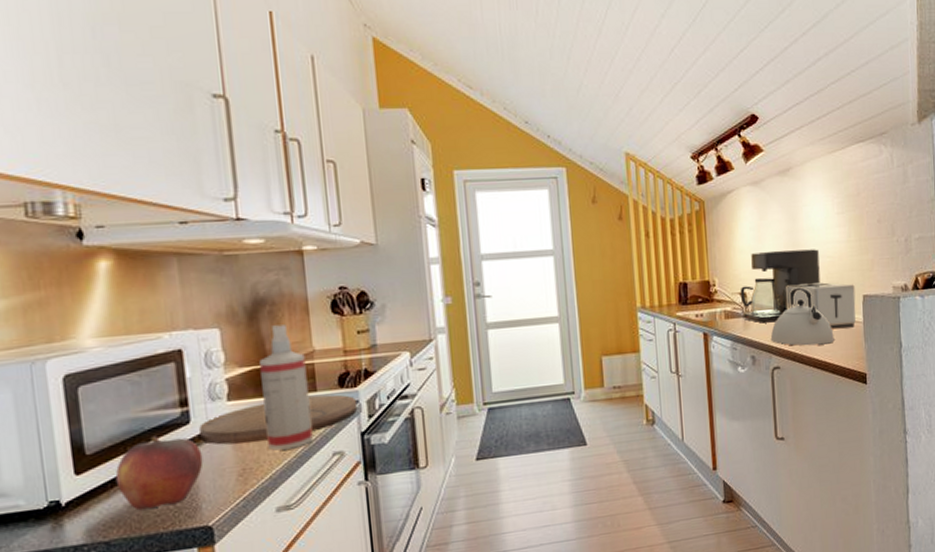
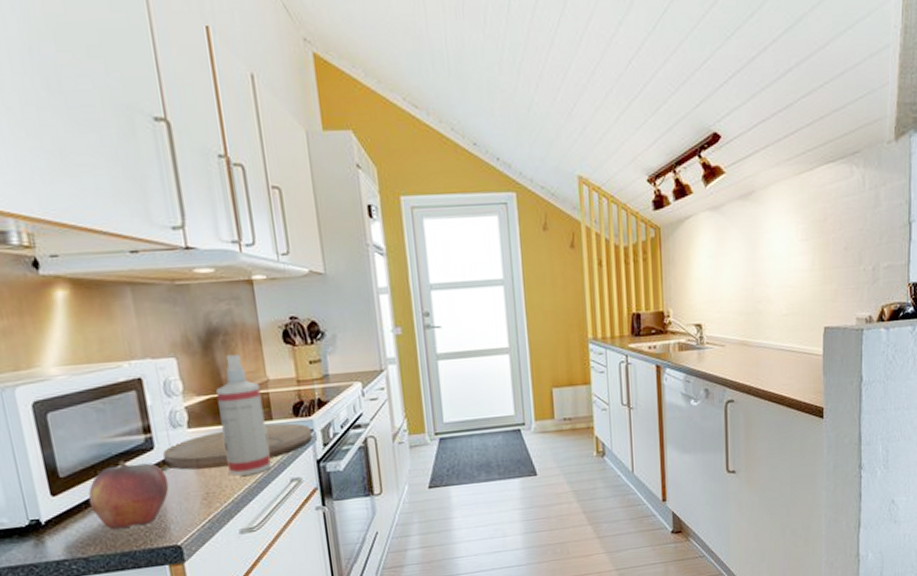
coffee maker: present [740,249,821,323] -> none [695,278,780,356]
kettle: present [770,287,835,346] -> none [725,318,792,380]
toaster: present [785,282,856,330] -> none [742,313,816,363]

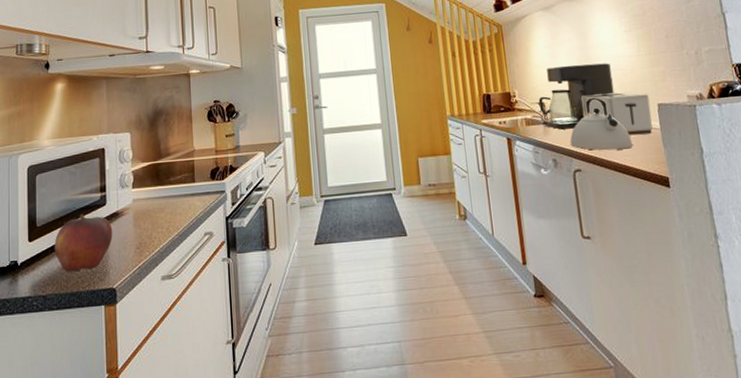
cutting board: present [163,423,312,471] -> none [112,185,223,223]
spray bottle: present [216,354,271,476] -> none [156,130,191,229]
coffee maker: none [695,278,780,356] -> present [538,63,615,130]
kettle: none [725,318,792,380] -> present [570,97,633,151]
toaster: none [742,313,816,363] -> present [581,92,653,136]

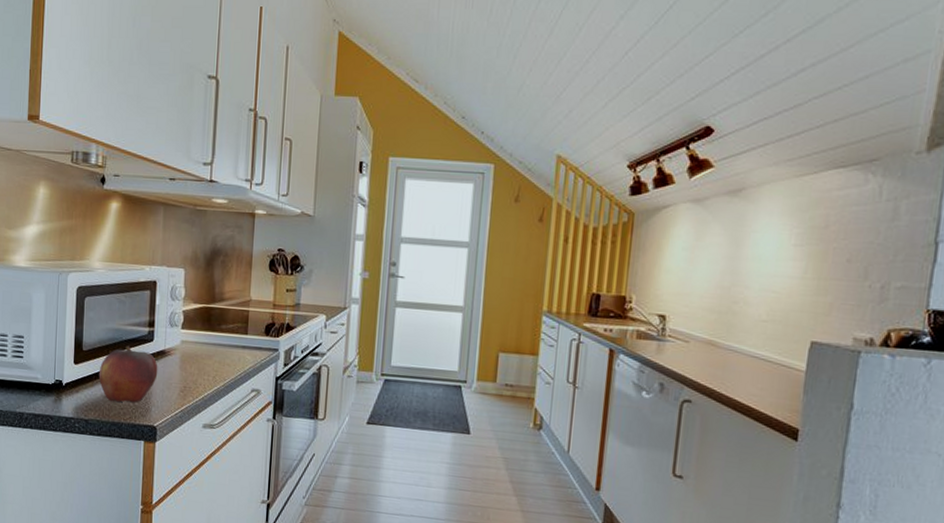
coffee maker: present [538,63,615,130] -> none [657,274,762,352]
kettle: present [570,97,633,151] -> none [685,319,765,388]
toaster: present [581,92,653,136] -> none [710,314,802,375]

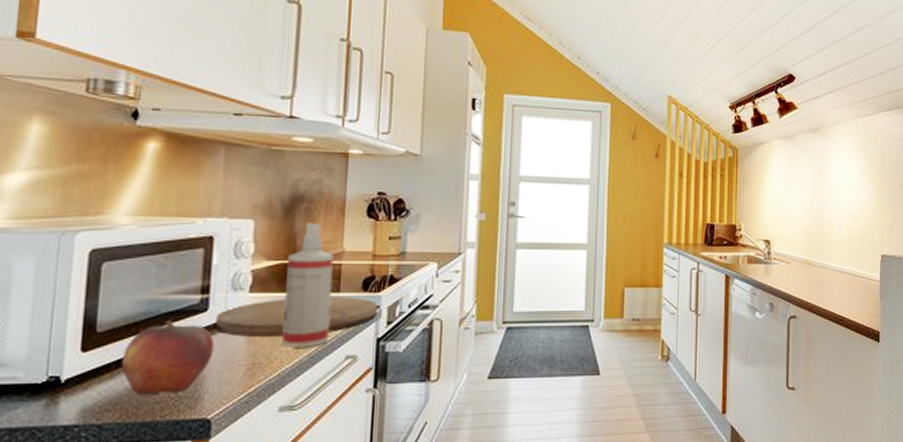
cutting board: none [159,336,276,368] -> present [215,297,377,338]
spray bottle: none [205,273,243,379] -> present [282,223,334,348]

